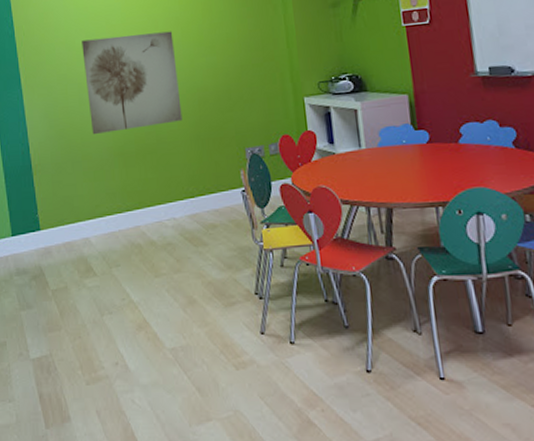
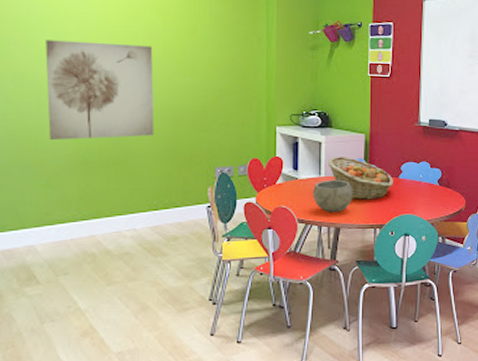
bowl: none [353,150,404,191] -> present [312,179,353,213]
fruit basket: none [367,123,453,174] -> present [327,157,393,200]

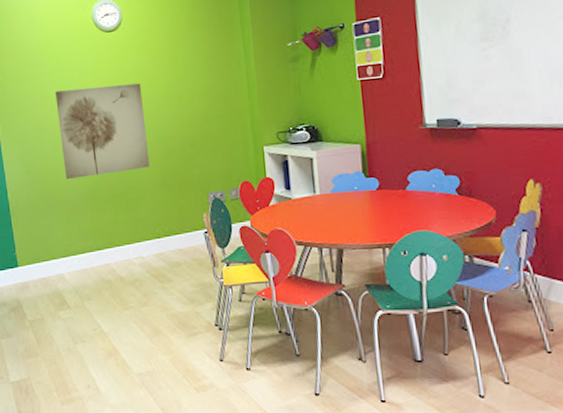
bowl: present [312,179,353,213] -> none [308,196,355,234]
fruit basket: present [327,157,393,200] -> none [321,171,400,218]

